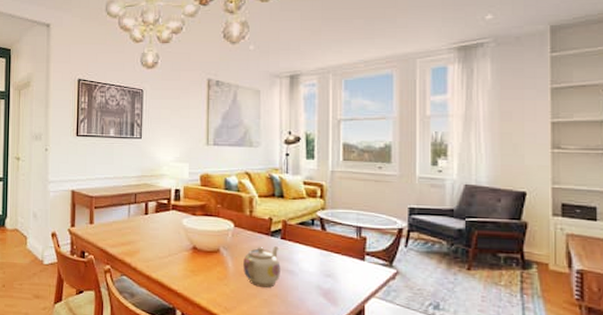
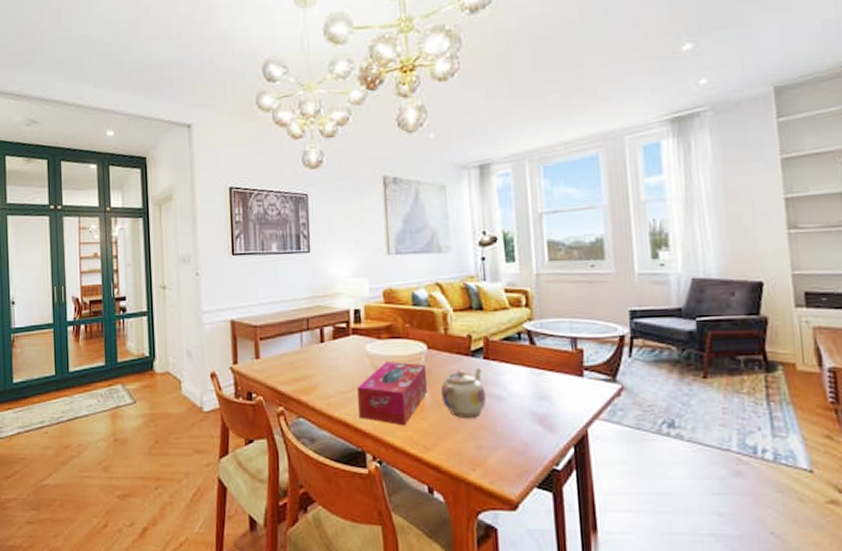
tissue box: none [173,235,232,290] -> present [357,362,428,426]

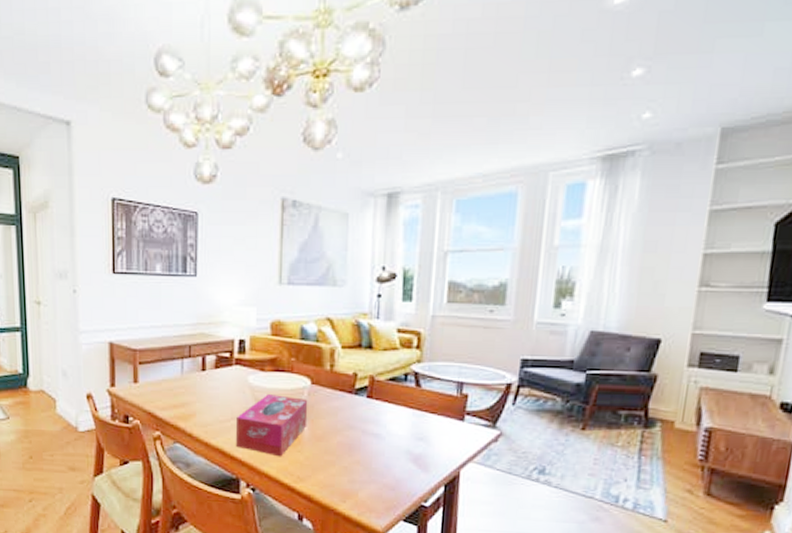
teapot: present [441,368,486,418] -> none [320,406,365,454]

